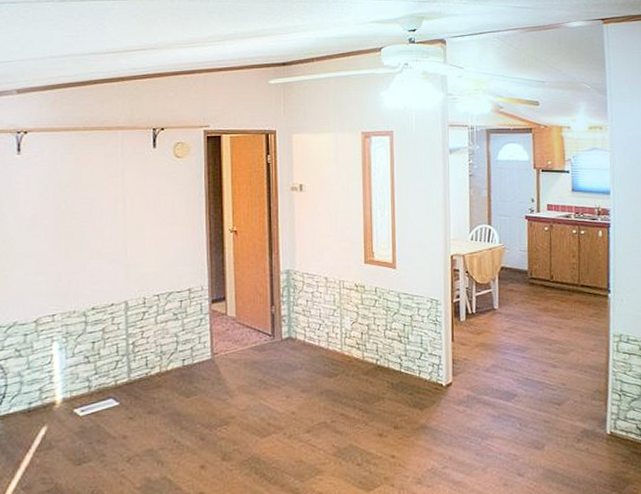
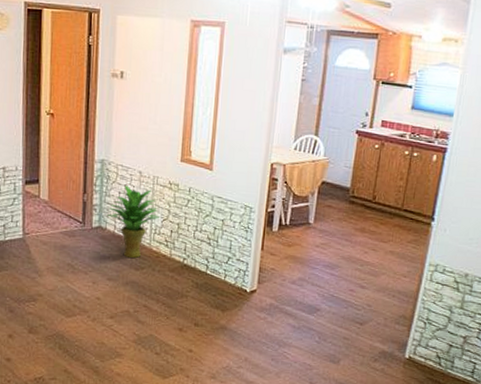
potted plant: none [297,293,350,365] -> present [107,185,161,258]

